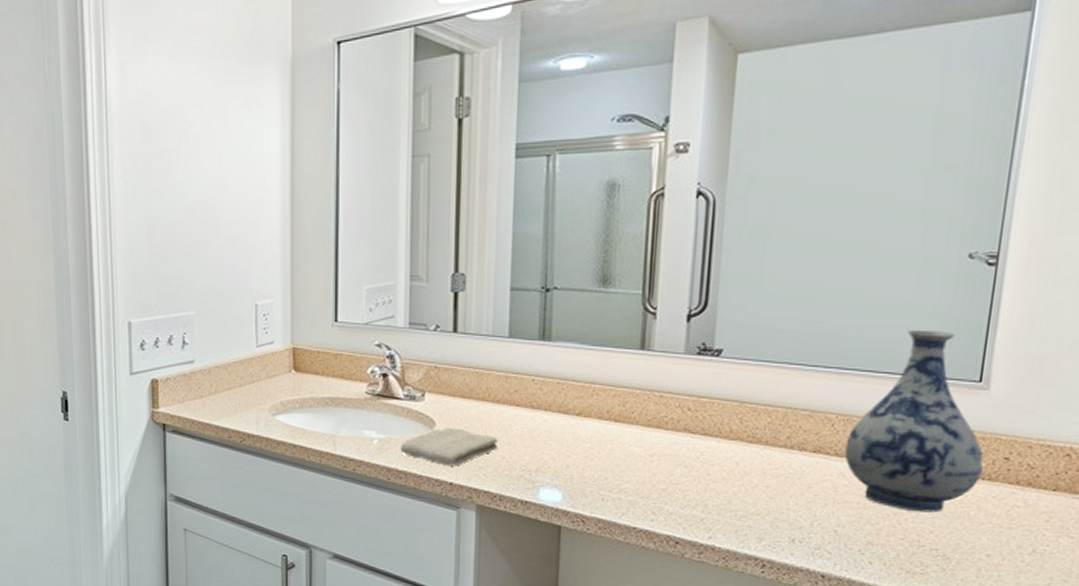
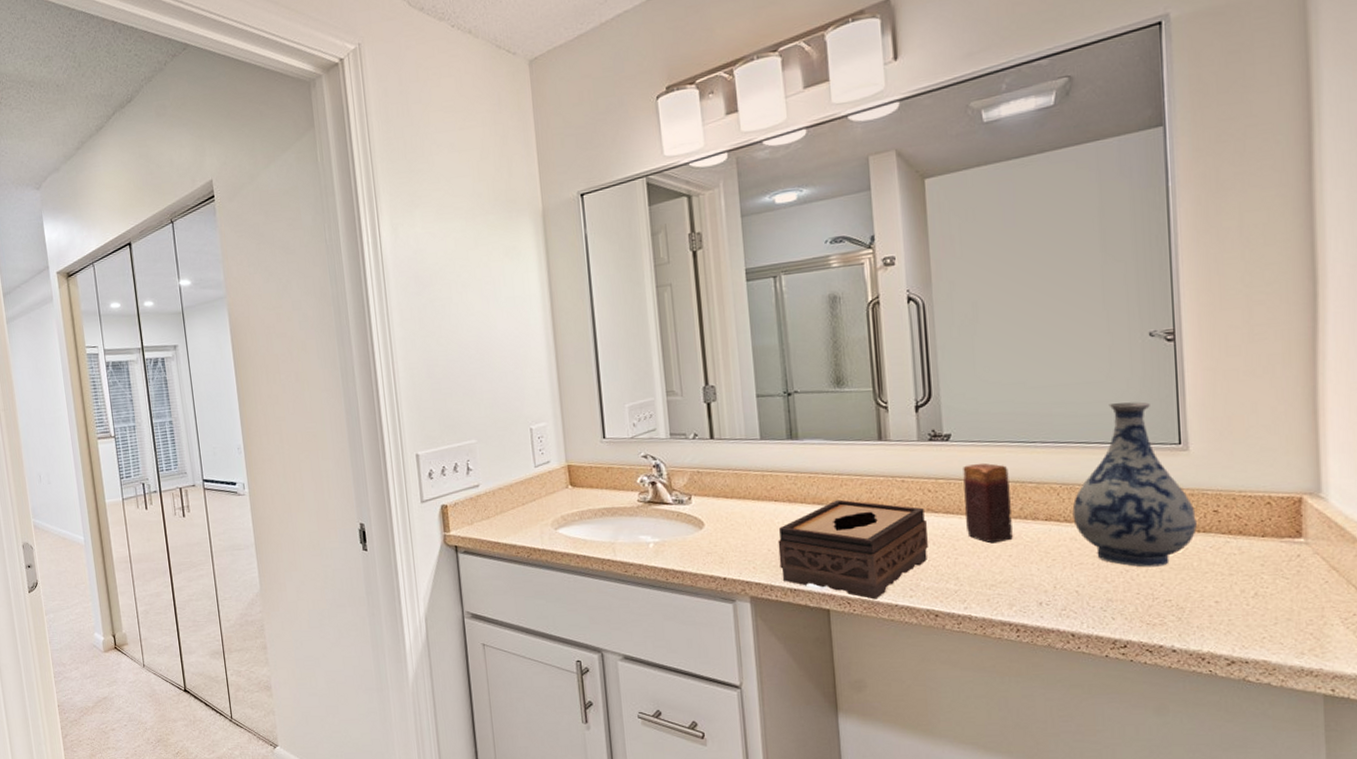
washcloth: present [400,427,499,466] -> none [674,526,764,563]
tissue box: none [513,410,681,520] -> present [778,499,928,600]
candle: none [724,383,781,472] -> present [963,462,1013,544]

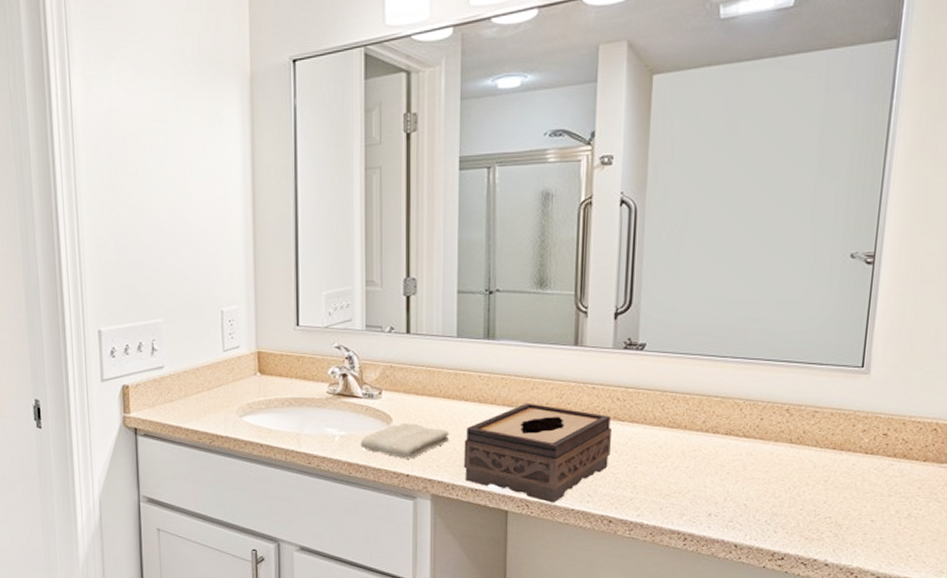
washcloth: none [674,526,764,563] -> present [360,422,450,459]
candle: present [963,462,1013,544] -> none [649,374,697,454]
vase: present [1072,402,1197,568] -> none [751,323,867,485]

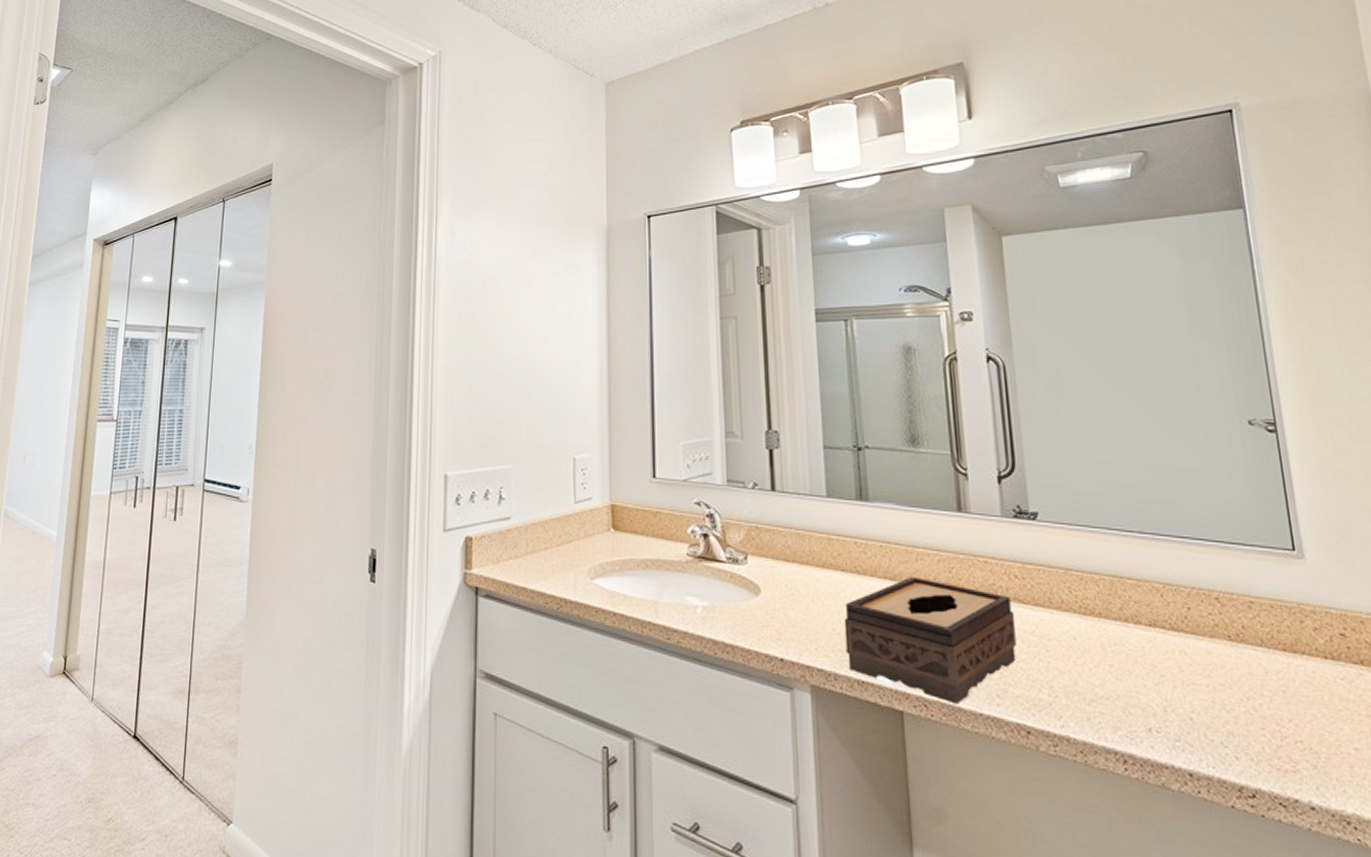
washcloth: present [360,422,450,459] -> none [726,594,828,639]

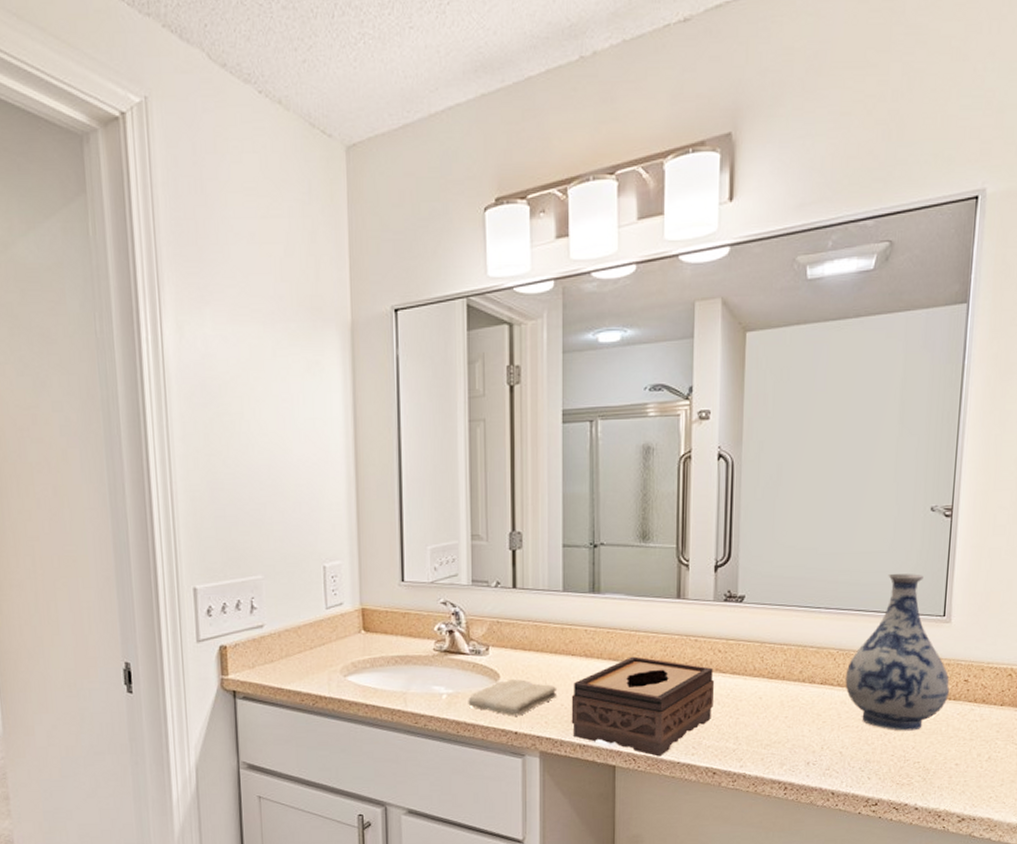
washcloth: none [726,594,828,639] -> present [468,678,558,716]
vase: none [1179,496,1323,697] -> present [845,574,950,731]

